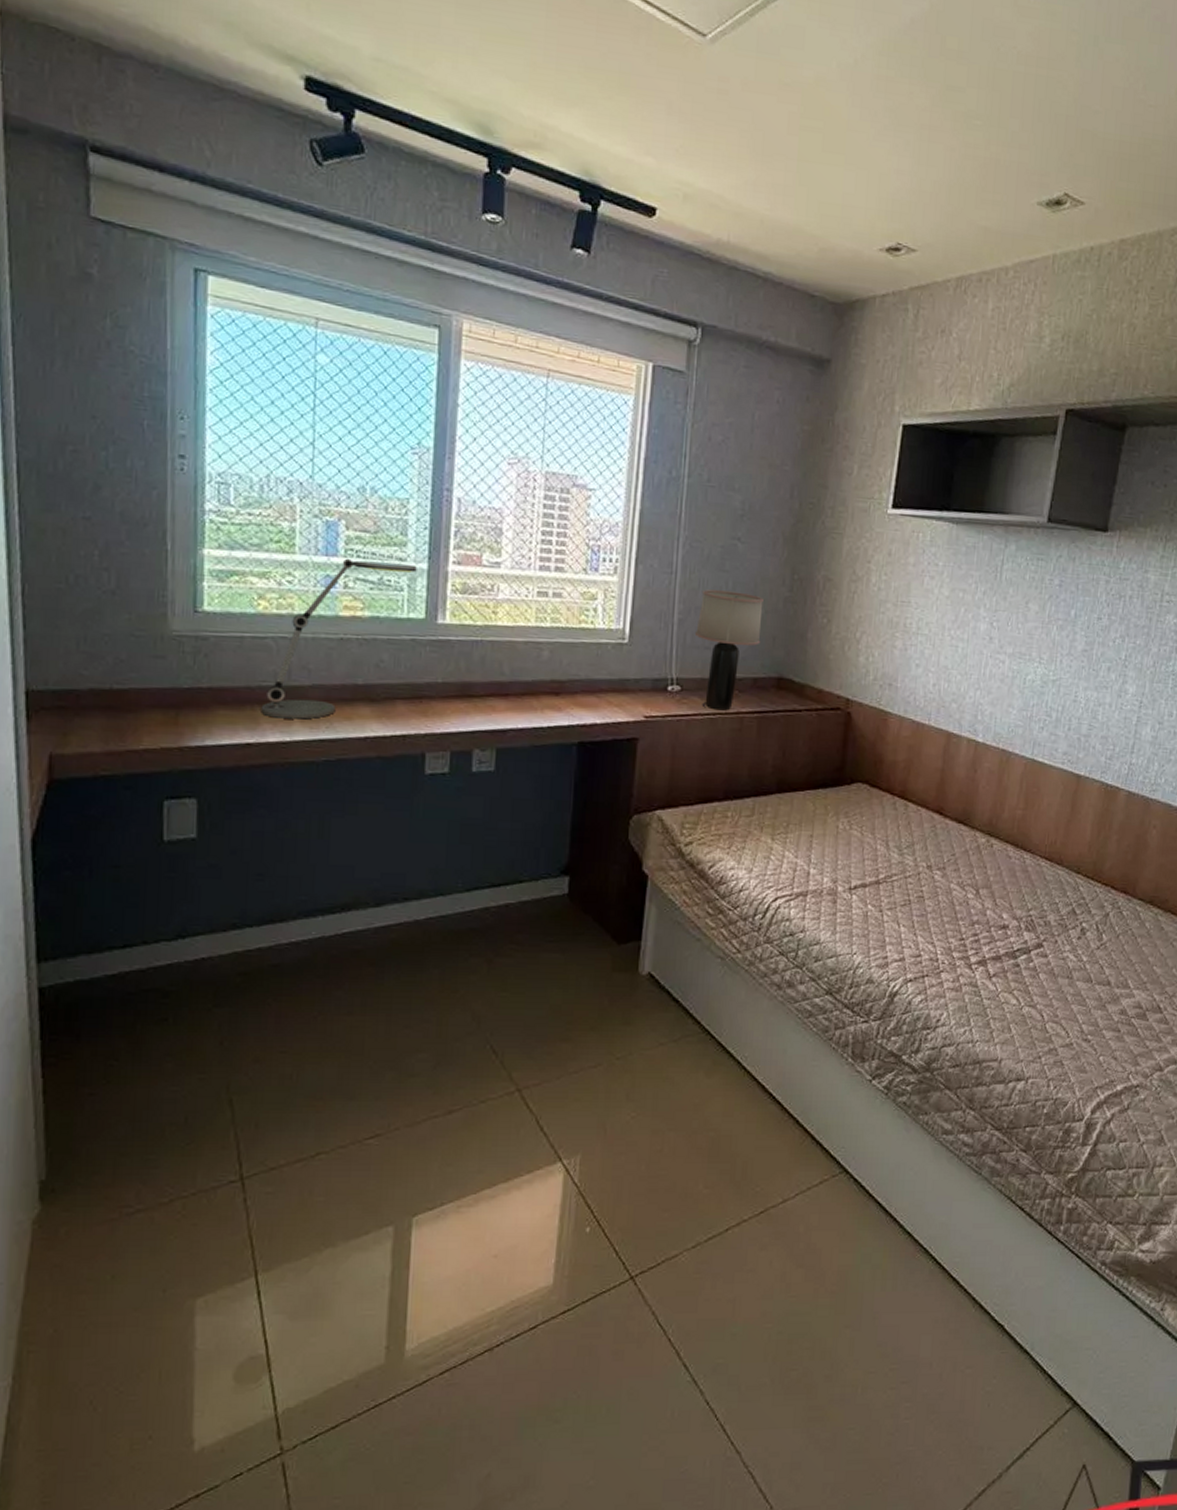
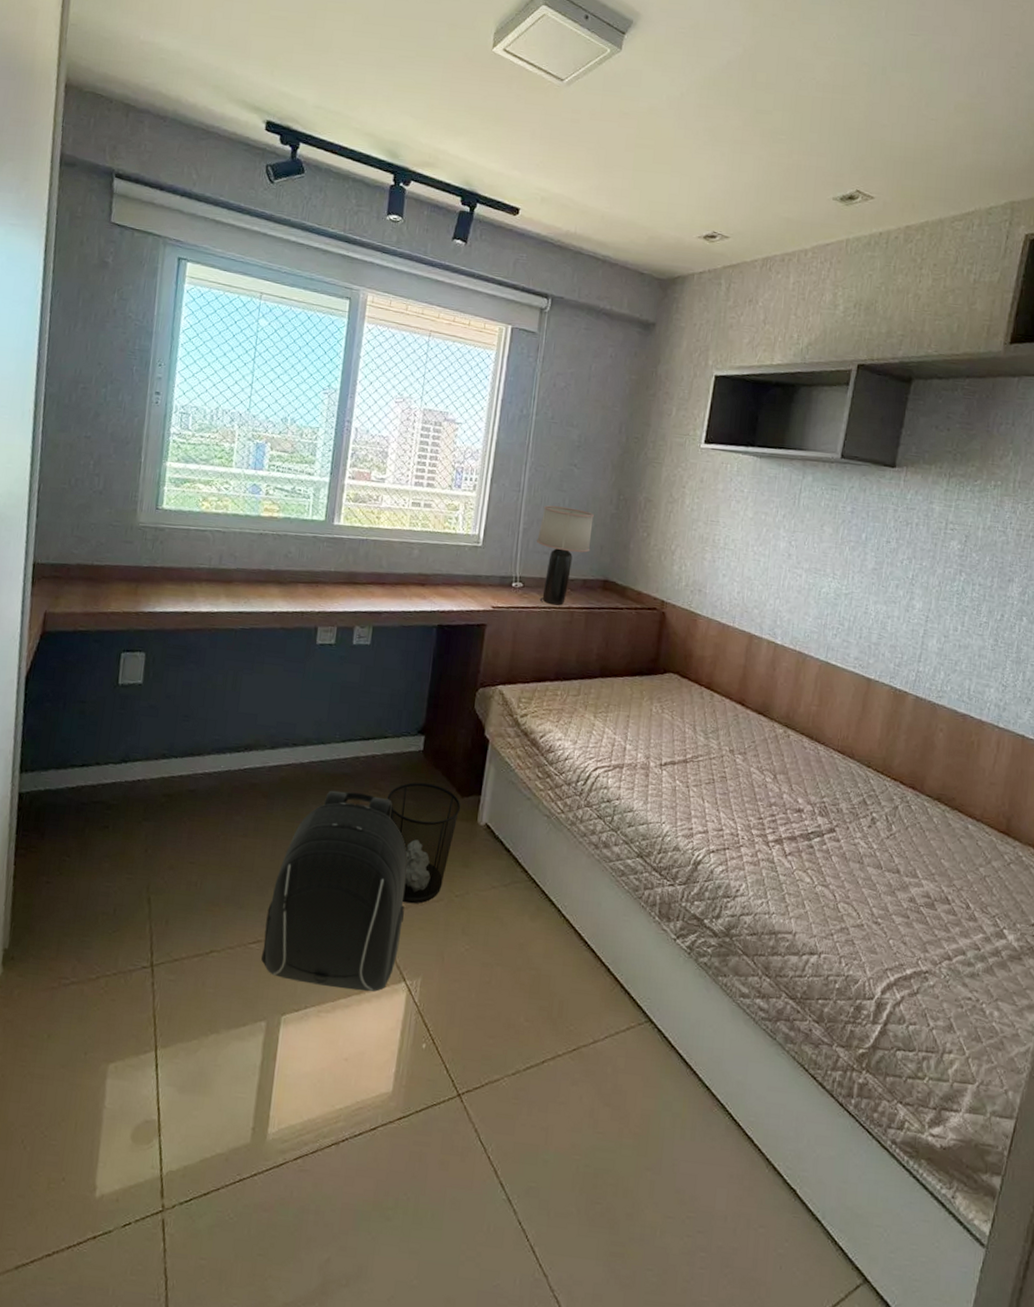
desk lamp: present [261,558,417,720] -> none [197,472,321,595]
backpack: none [382,950,557,1178] -> present [261,790,408,992]
waste bin: none [526,931,618,1073] -> present [387,782,461,904]

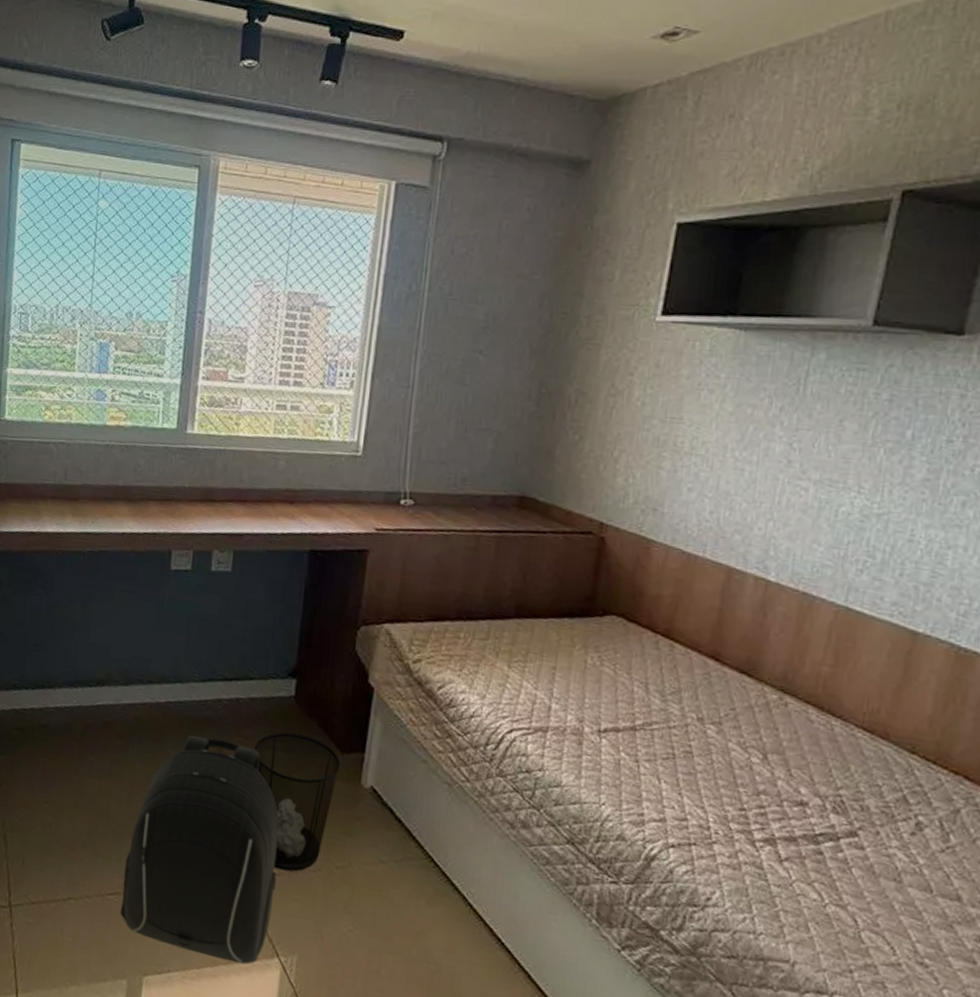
table lamp: present [536,505,594,606] -> none [430,403,506,528]

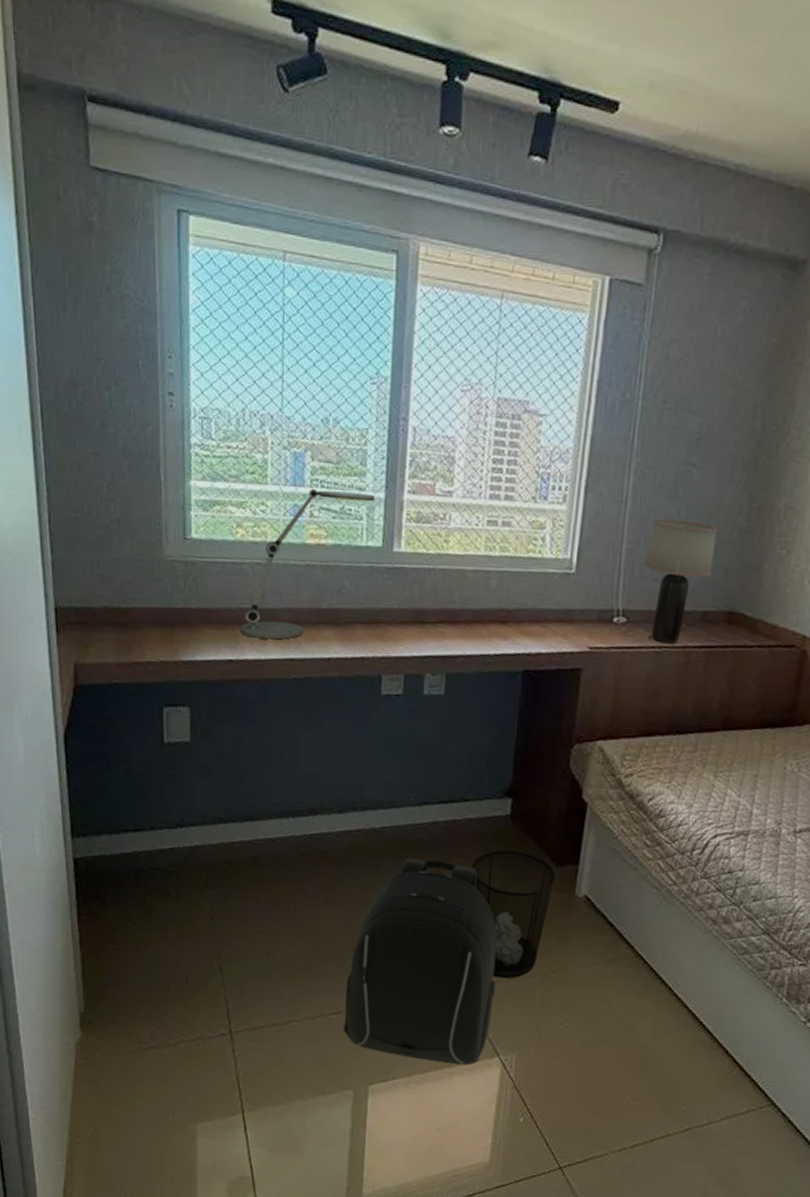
desk lamp: none [43,375,172,514] -> present [240,488,375,640]
table lamp: none [430,403,506,528] -> present [643,518,718,645]

